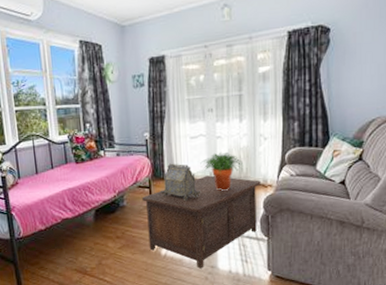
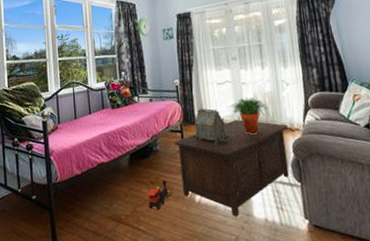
toy train: none [112,235,138,263] -> present [147,181,172,210]

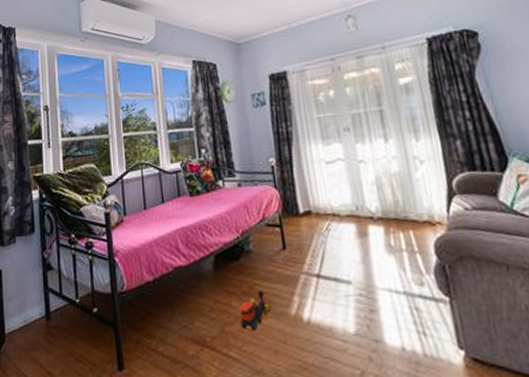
cabinet: present [175,119,289,217] -> none [272,209,432,343]
decorative box: present [191,108,231,145] -> none [294,194,348,244]
potted plant: present [228,97,270,135] -> none [341,179,399,230]

